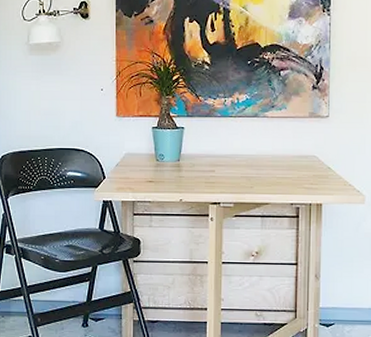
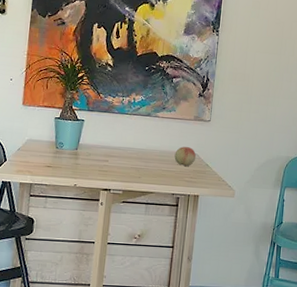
fruit: none [290,149,314,171] -> present [174,146,196,166]

